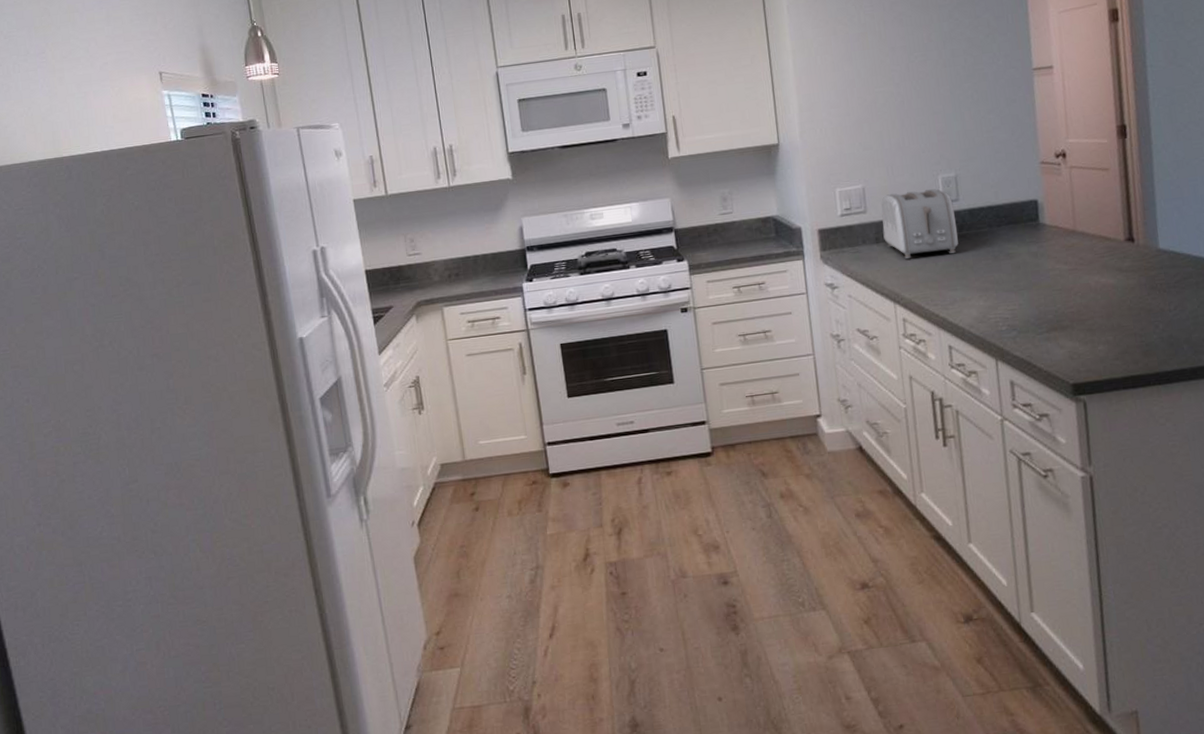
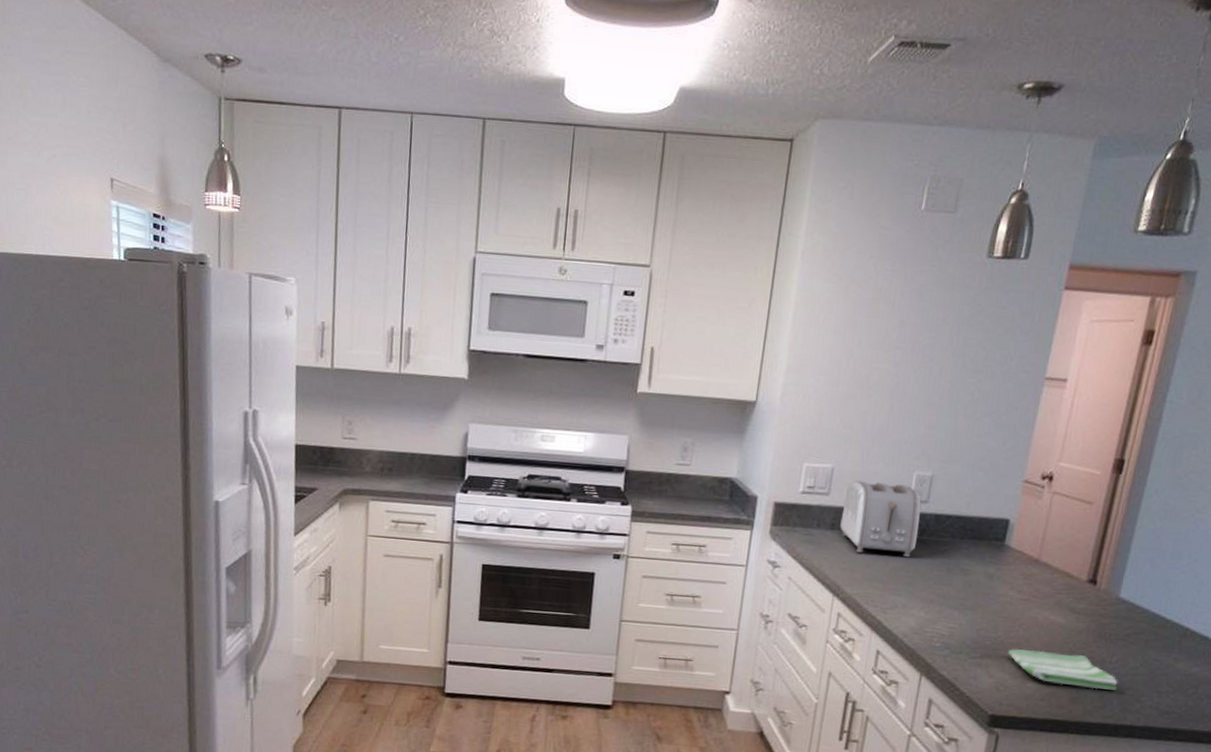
dish towel: none [1070,309,1183,342] -> present [1007,648,1118,690]

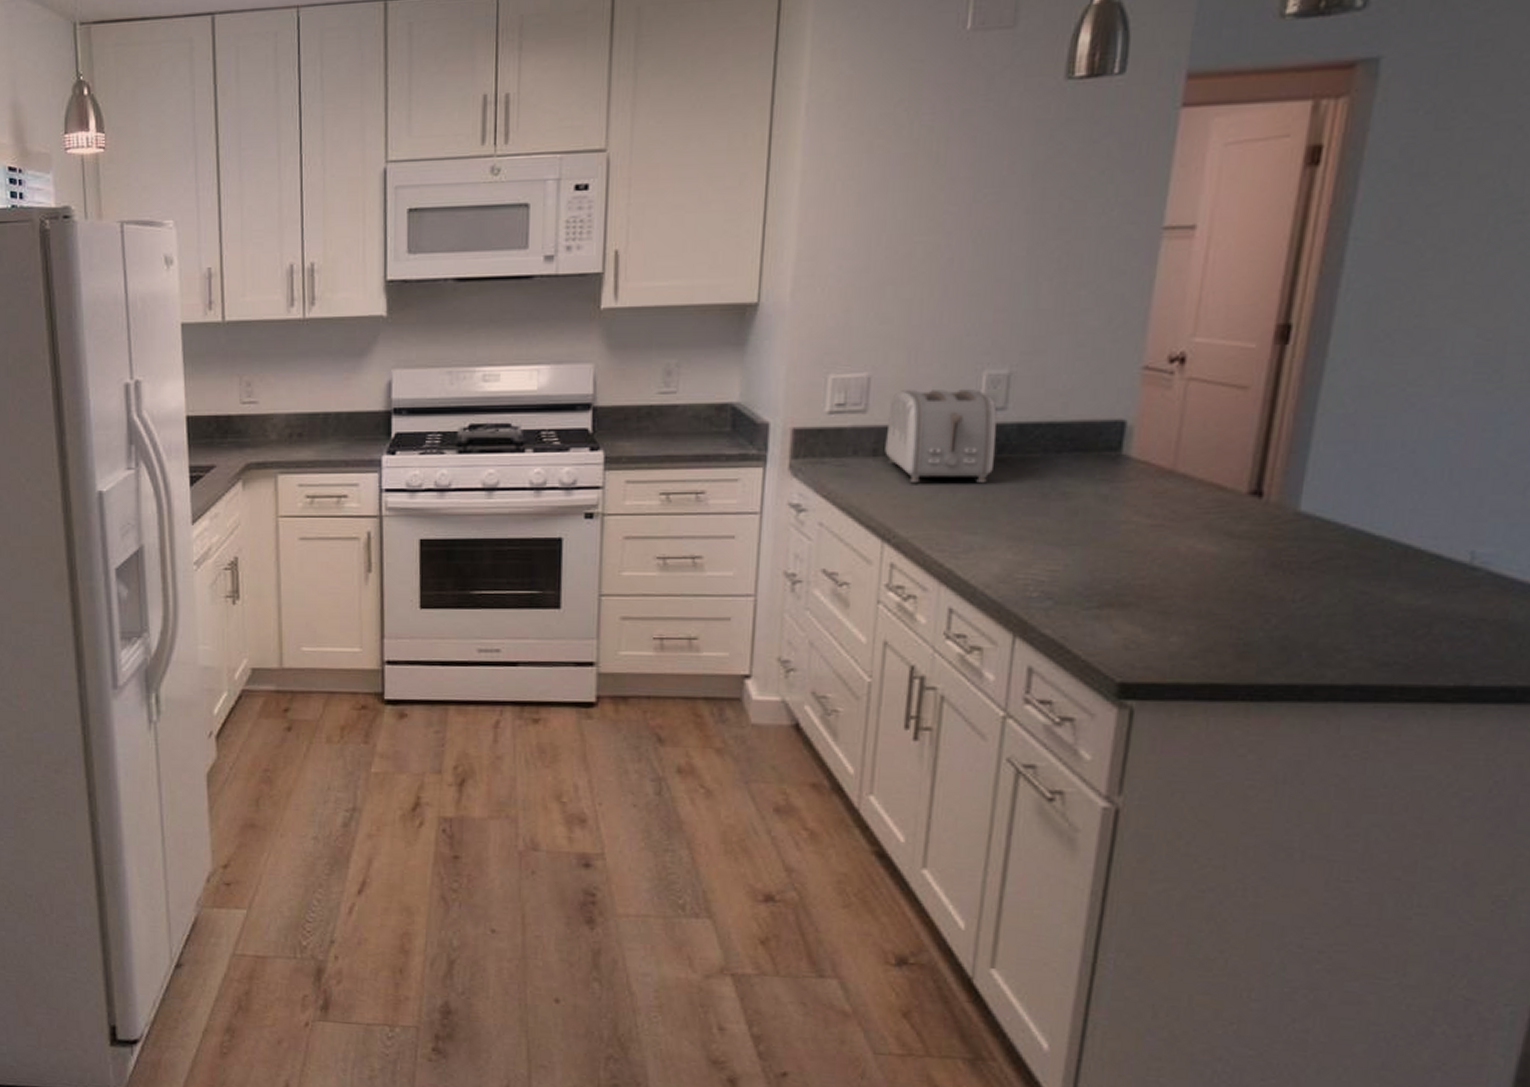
dish towel: present [1007,648,1118,690] -> none [1137,591,1307,639]

